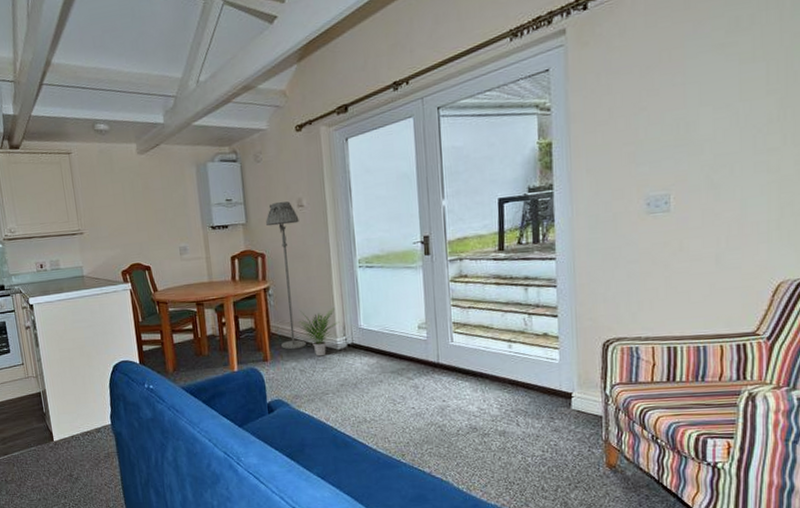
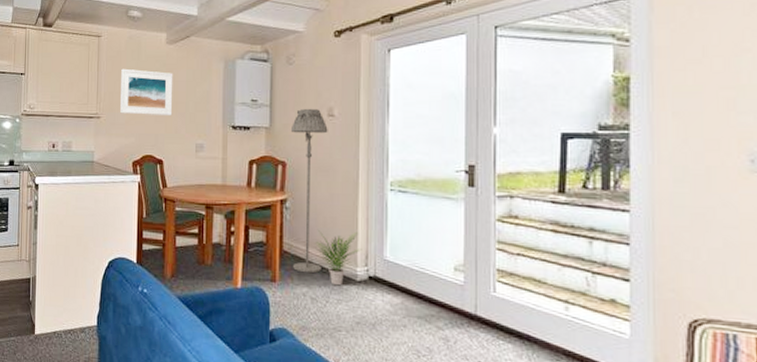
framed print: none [96,182,153,227] -> present [120,68,173,116]

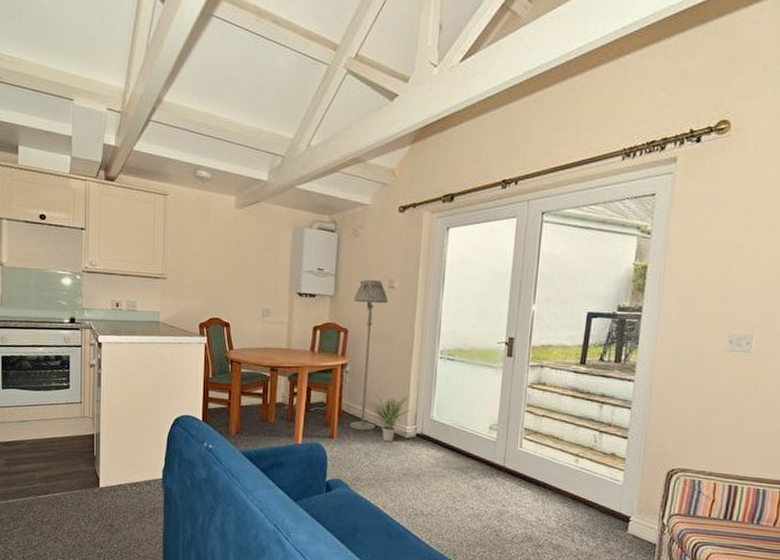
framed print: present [120,68,173,116] -> none [187,230,242,281]

